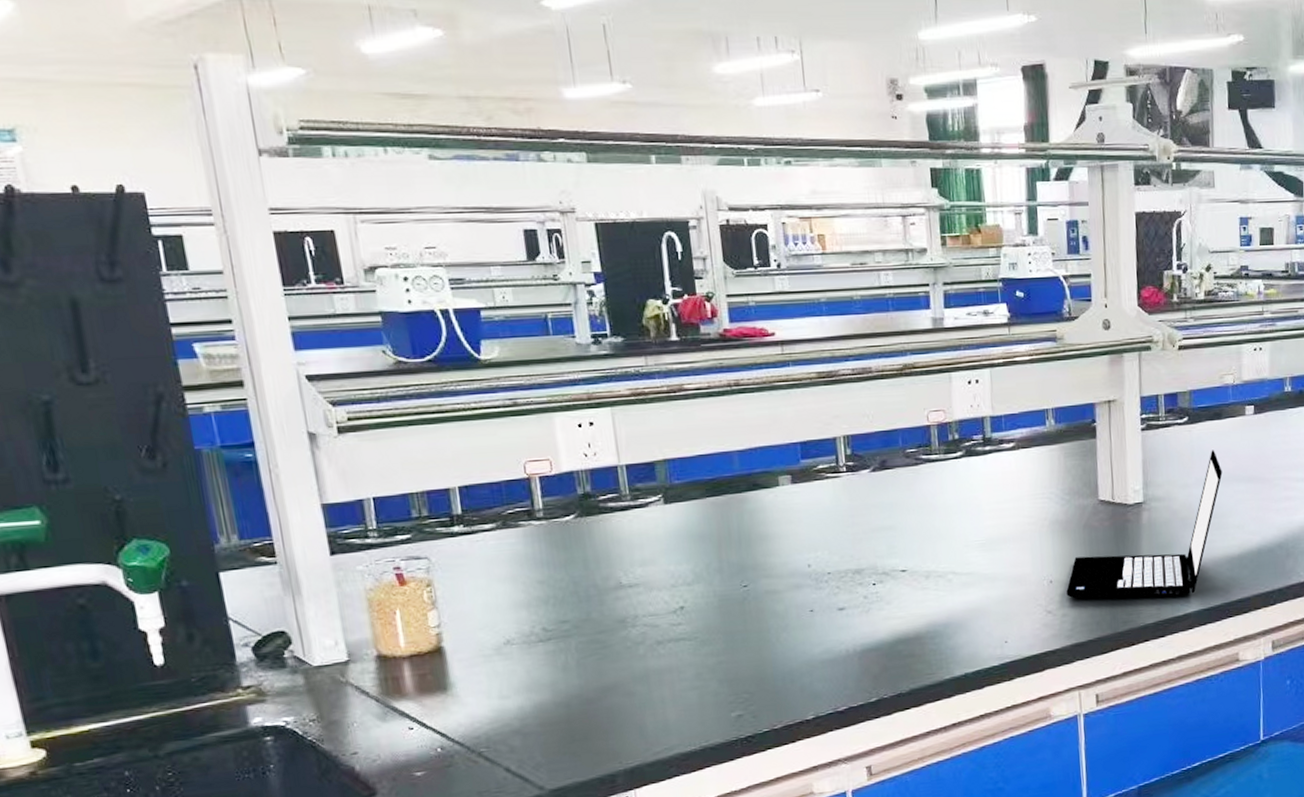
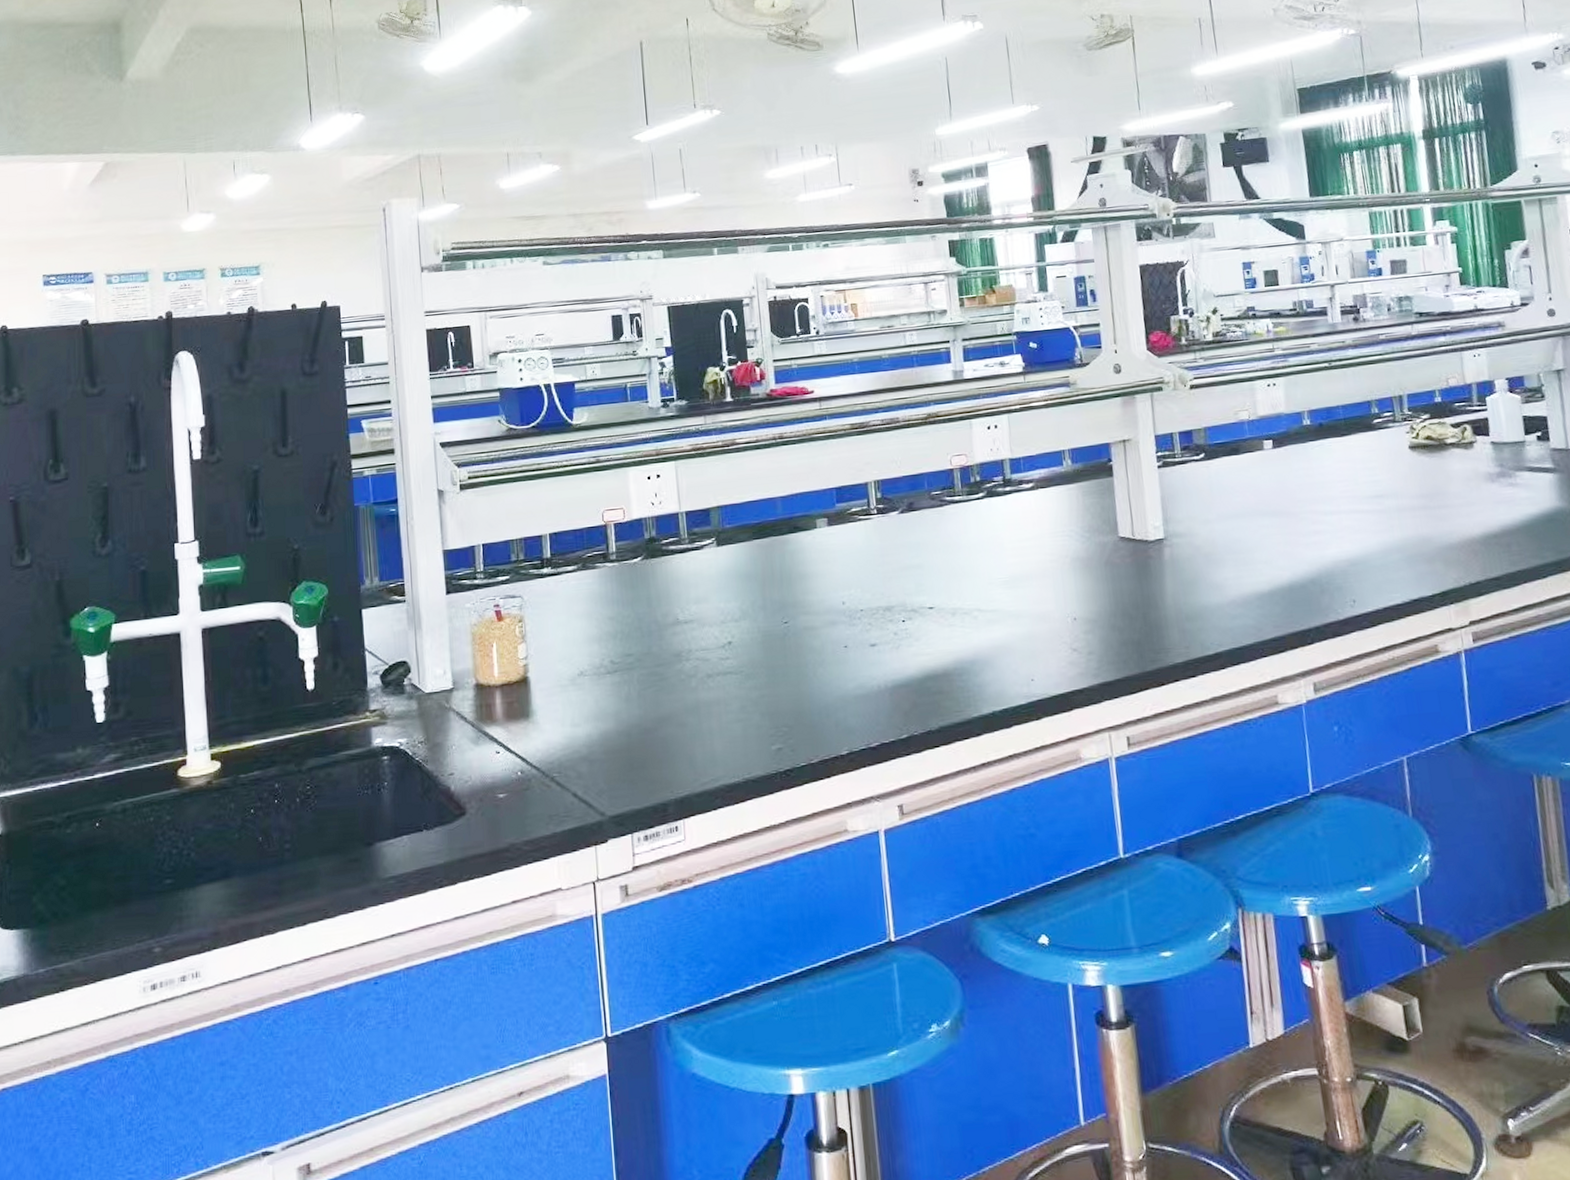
laptop computer: present [1066,450,1223,599] -> none [1090,485,1245,636]

